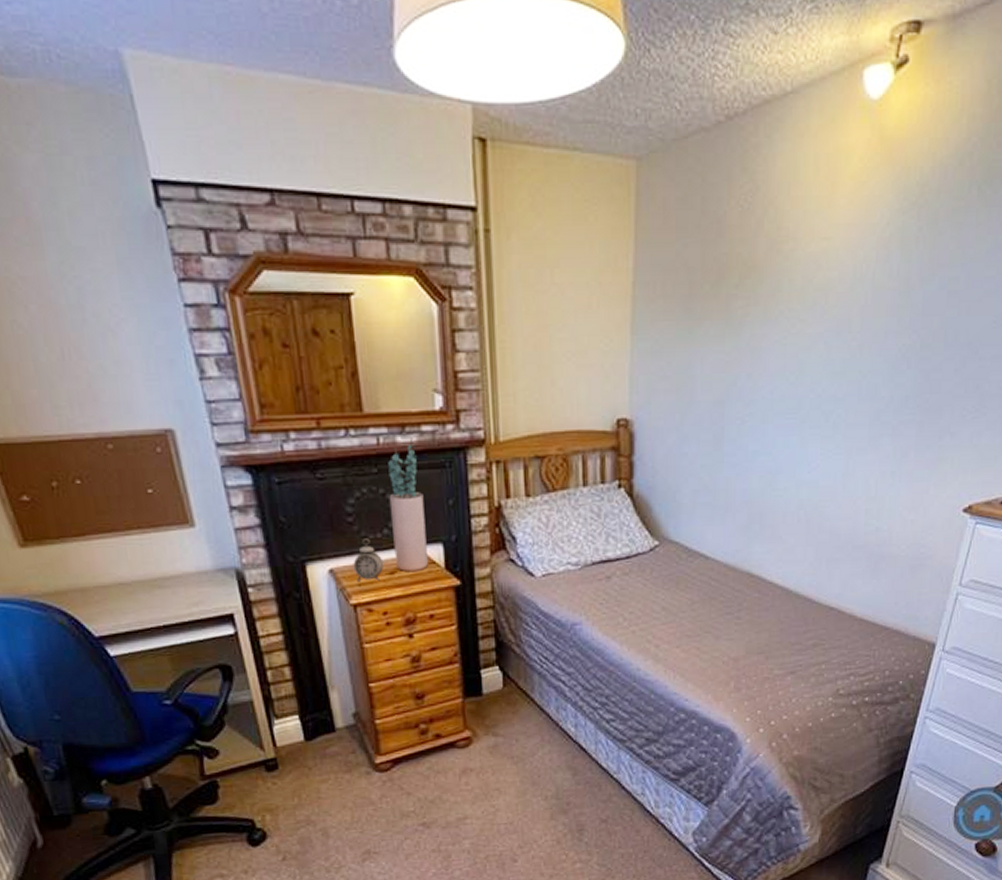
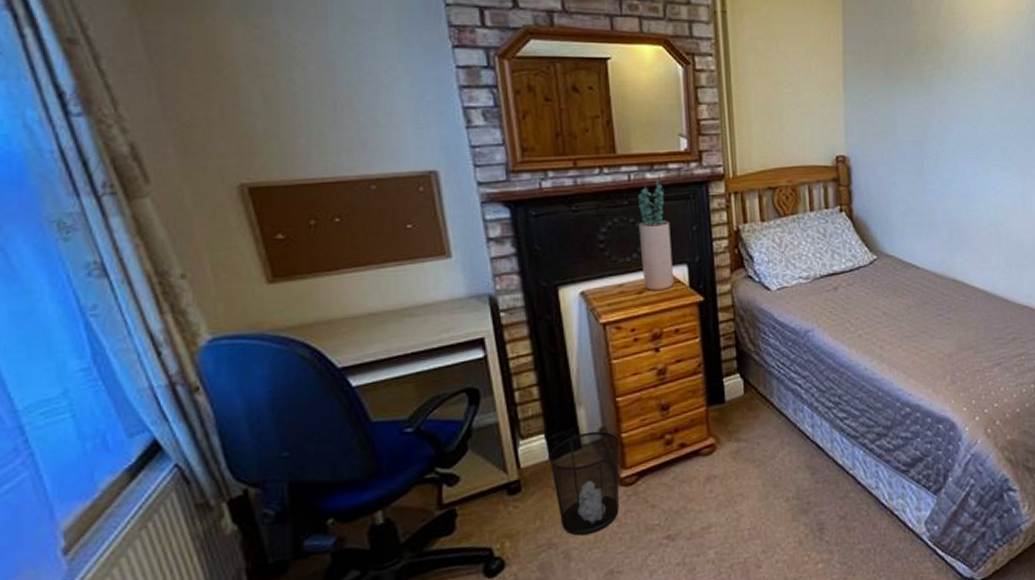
waste bin: none [303,715,375,815] -> present [549,431,620,536]
alarm clock: present [353,538,384,582] -> none [603,262,633,302]

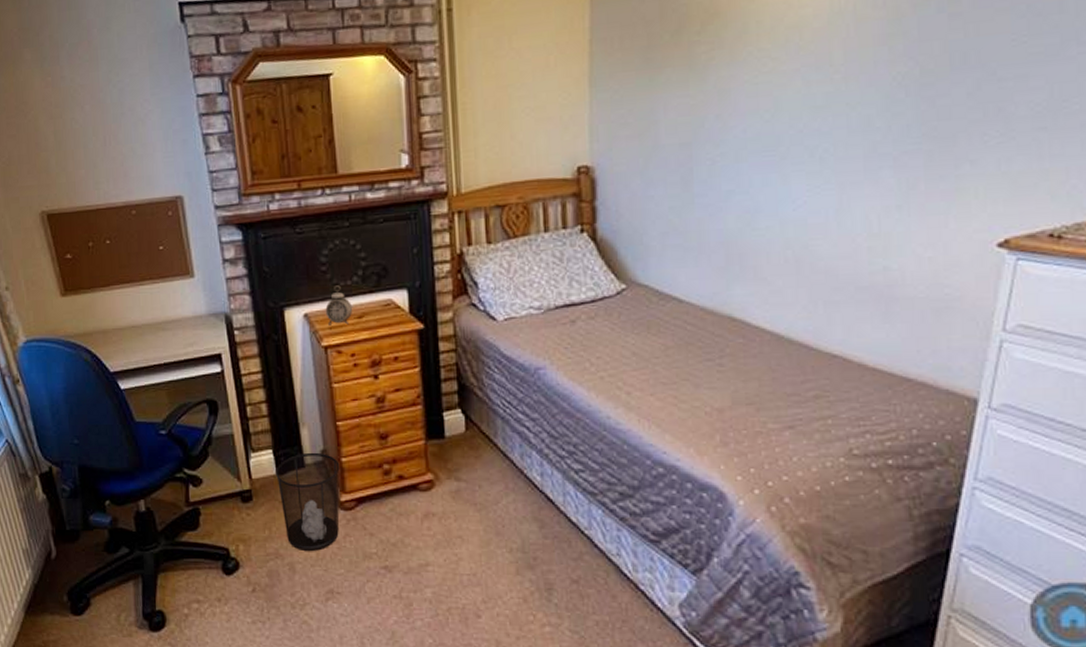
alarm clock: none [603,262,633,302] -> present [325,285,353,326]
vase: present [638,174,674,292] -> none [358,193,393,317]

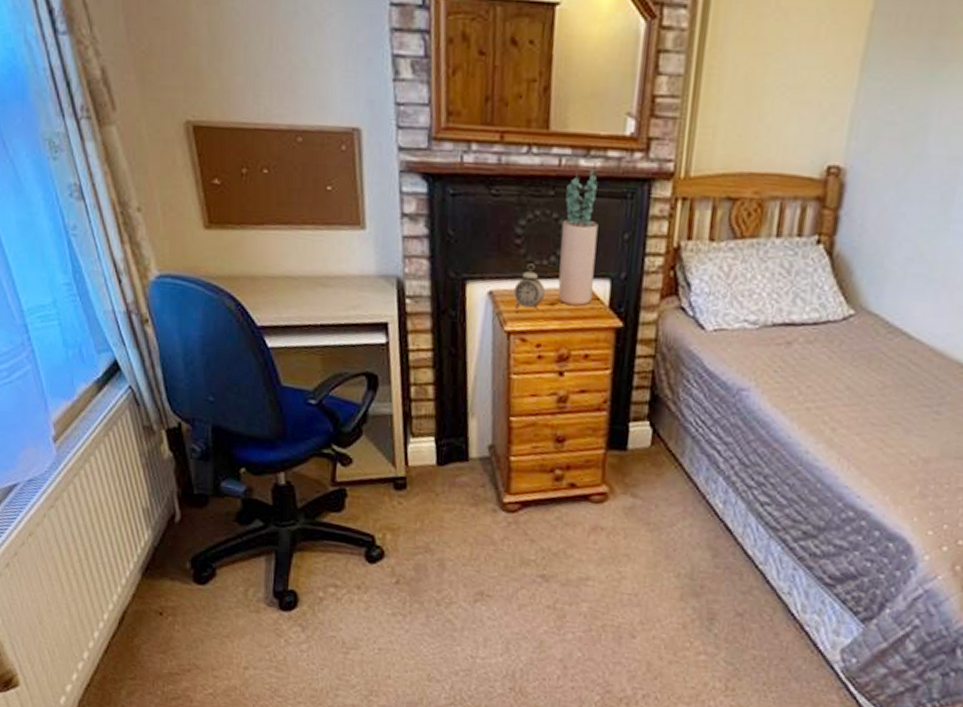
waste bin: present [276,452,340,551] -> none [435,445,508,551]
vase: none [358,193,393,317] -> present [557,162,599,307]

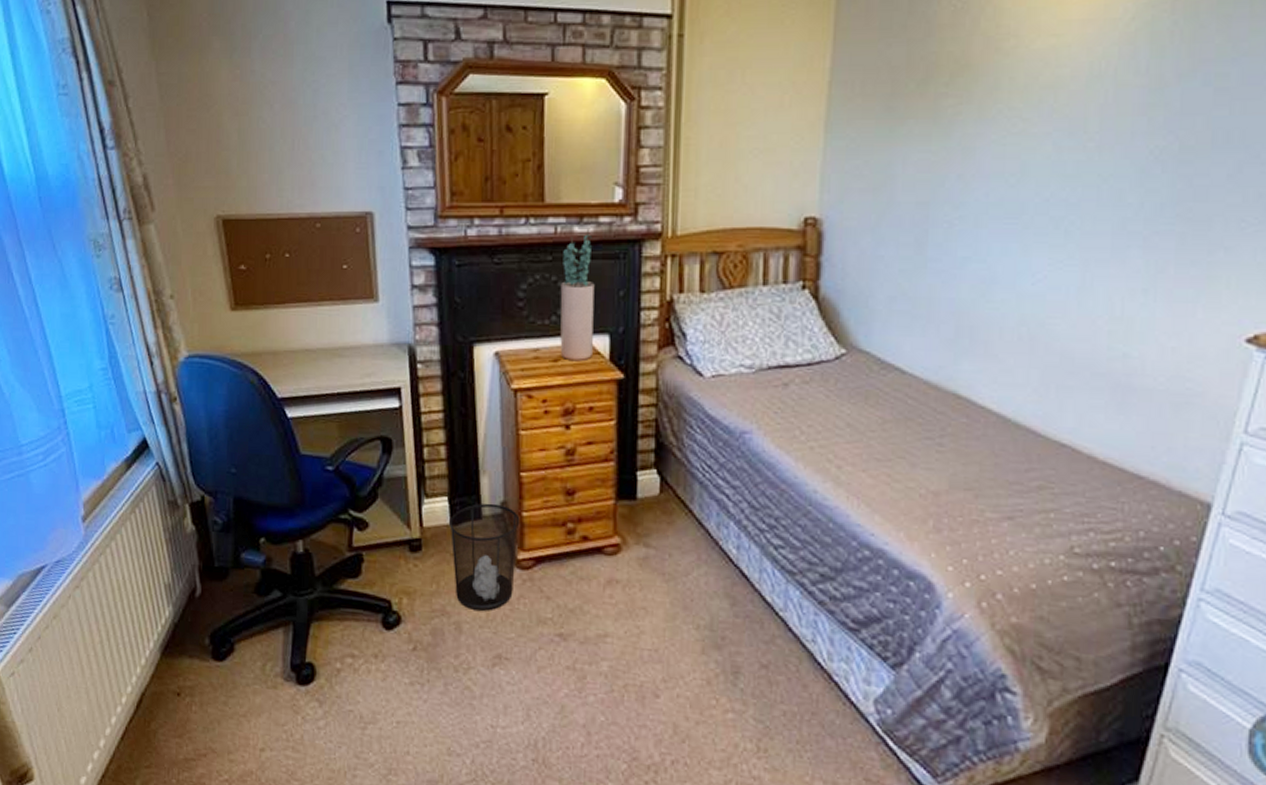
waste bin: none [435,445,508,551] -> present [449,503,520,611]
alarm clock: present [513,263,546,311] -> none [518,324,549,368]

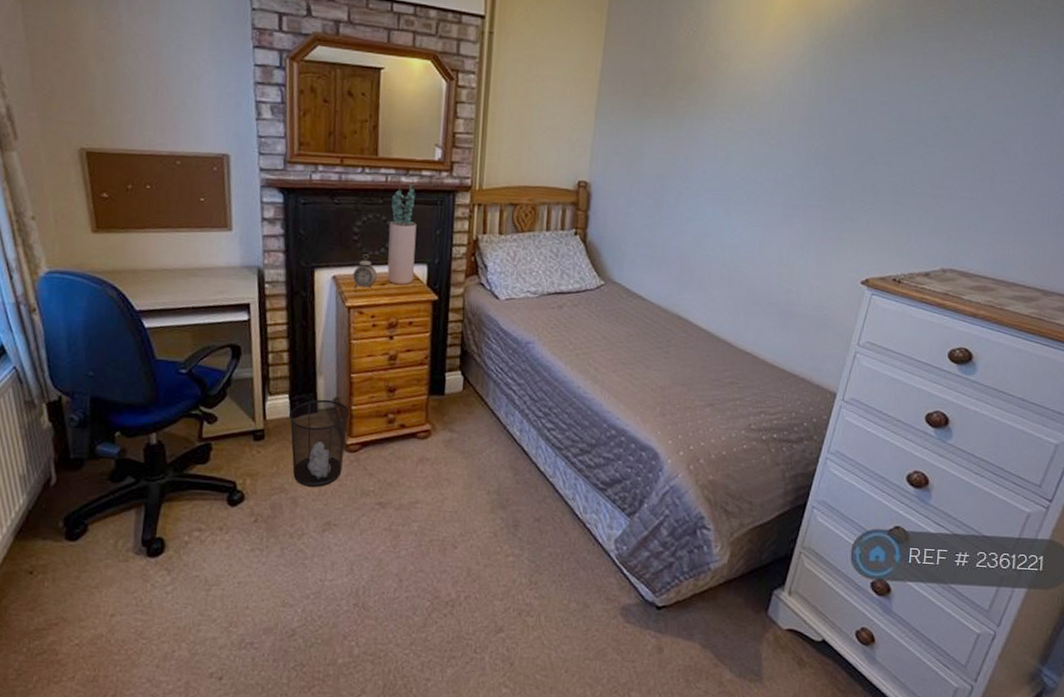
alarm clock: none [518,324,549,368] -> present [352,254,378,290]

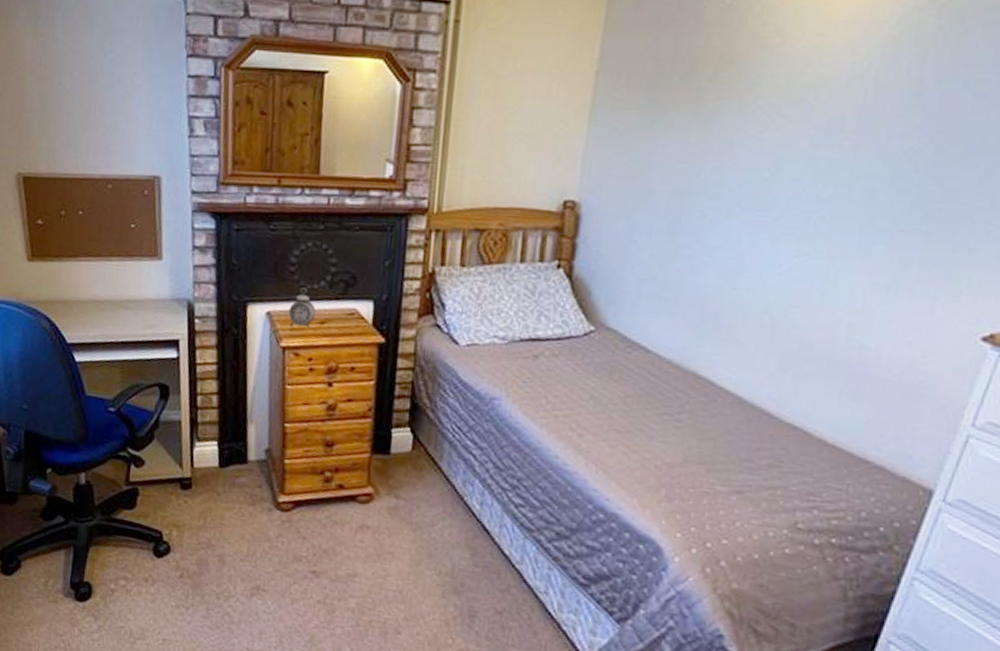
waste bin: present [289,399,350,487] -> none [218,449,282,547]
vase: present [387,179,417,286] -> none [326,200,362,325]

